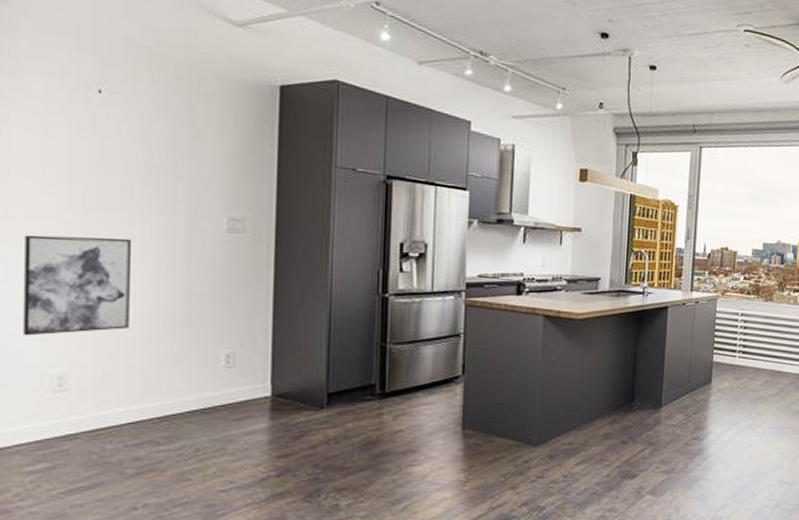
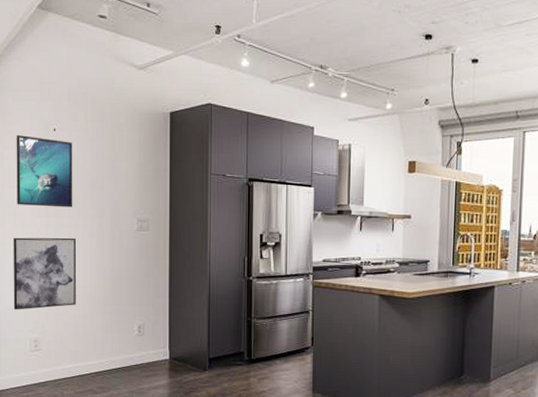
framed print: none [32,93,129,198] -> present [16,135,73,208]

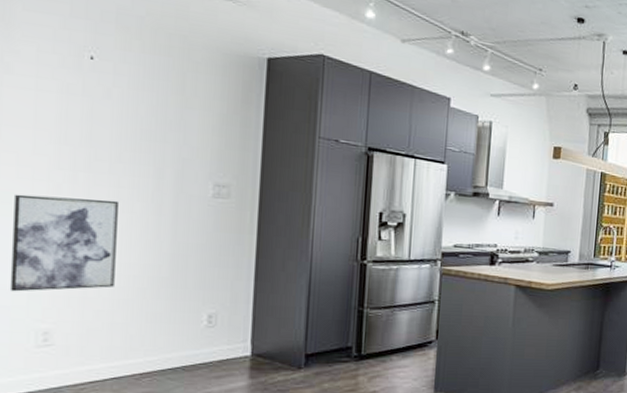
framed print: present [16,135,73,208] -> none [23,57,120,162]

